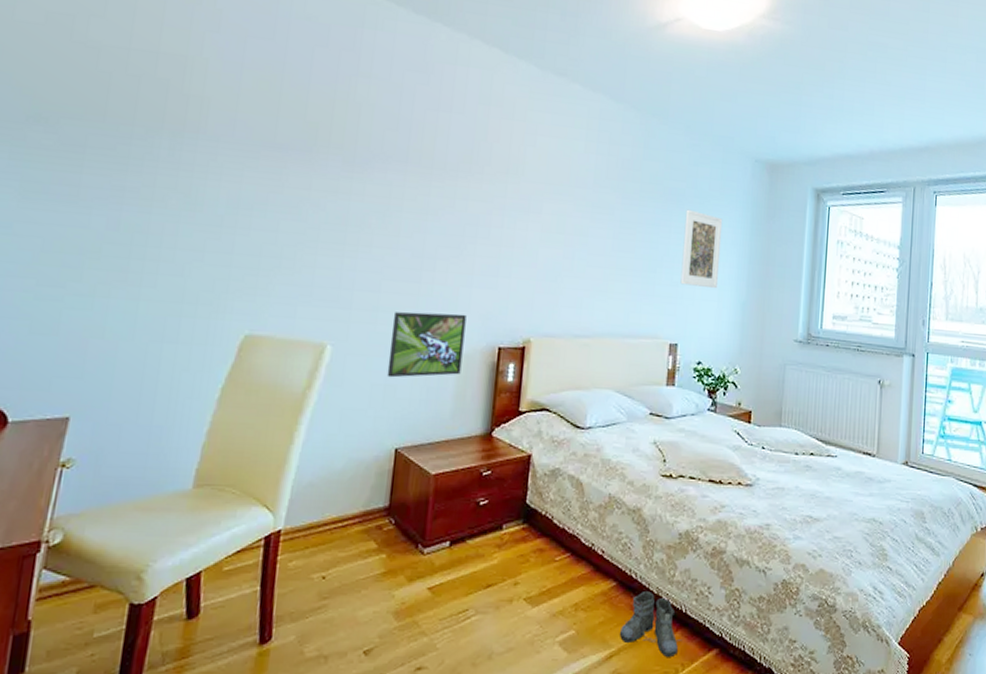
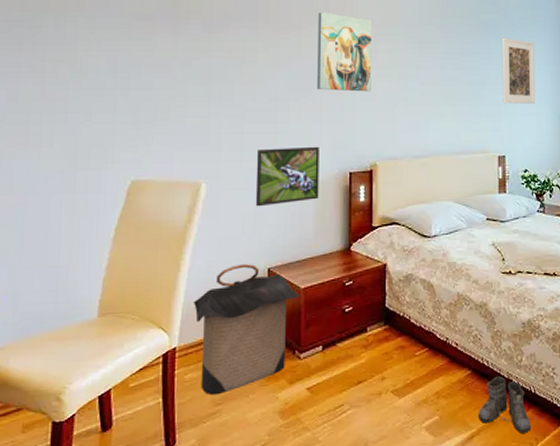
laundry hamper: none [305,441,429,588] -> present [193,264,299,396]
wall art: none [469,161,540,258] -> present [316,12,372,92]

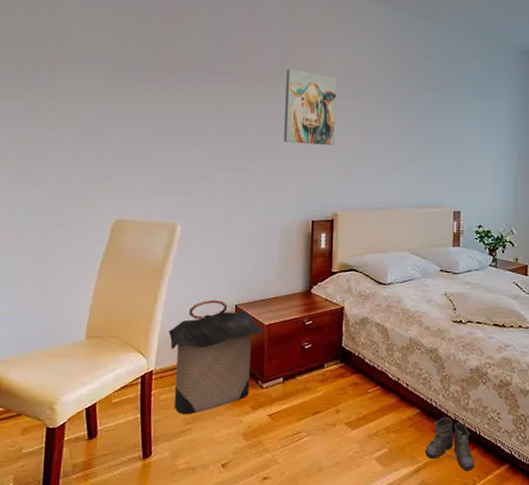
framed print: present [255,146,319,207] -> none [225,195,285,249]
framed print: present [501,37,536,105] -> none [460,97,494,163]

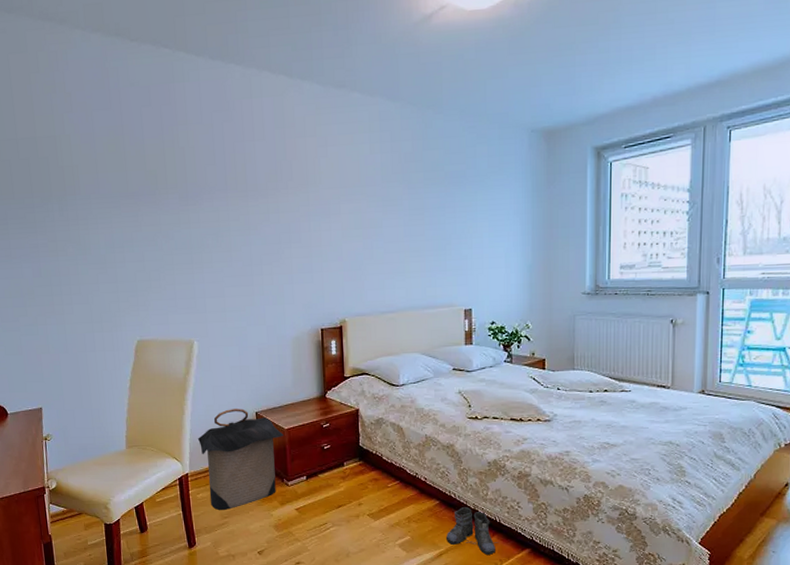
wall art: present [283,69,337,146] -> none [283,177,337,254]

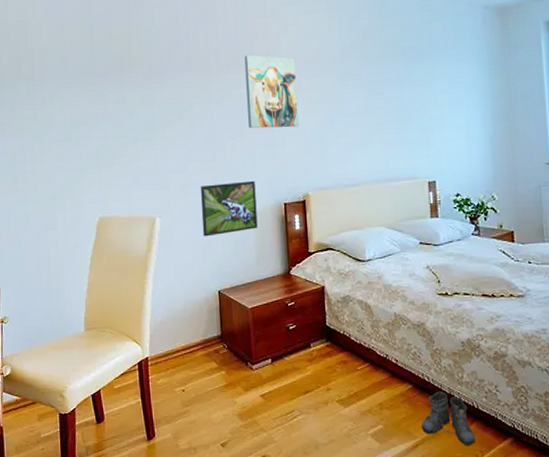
laundry hamper: present [197,409,284,511] -> none [158,287,247,398]
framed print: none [237,306,295,361] -> present [200,180,258,237]
wall art: none [283,177,337,254] -> present [244,55,299,129]

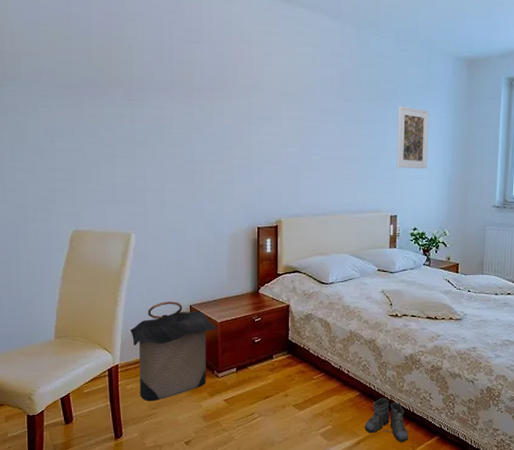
laundry hamper: none [158,287,247,398] -> present [129,301,216,402]
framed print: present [200,180,258,237] -> none [177,204,231,255]
wall art: present [244,55,299,129] -> none [227,82,277,156]
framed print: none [425,62,465,130] -> present [396,105,430,170]

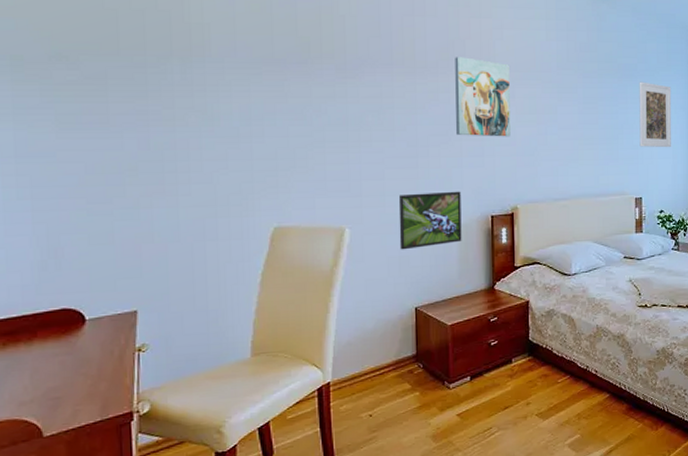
laundry hamper: present [129,301,216,402] -> none [343,304,446,424]
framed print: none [177,204,231,255] -> present [398,191,462,250]
wall art: none [227,82,277,156] -> present [455,57,511,137]
boots: present [365,398,412,442] -> none [616,398,667,447]

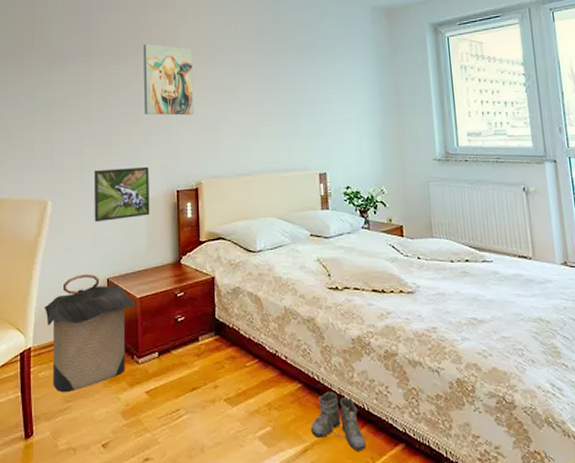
laundry hamper: none [343,304,446,424] -> present [44,274,136,393]
boots: none [616,398,667,447] -> present [311,392,369,451]
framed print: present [639,81,672,148] -> none [317,58,355,122]

